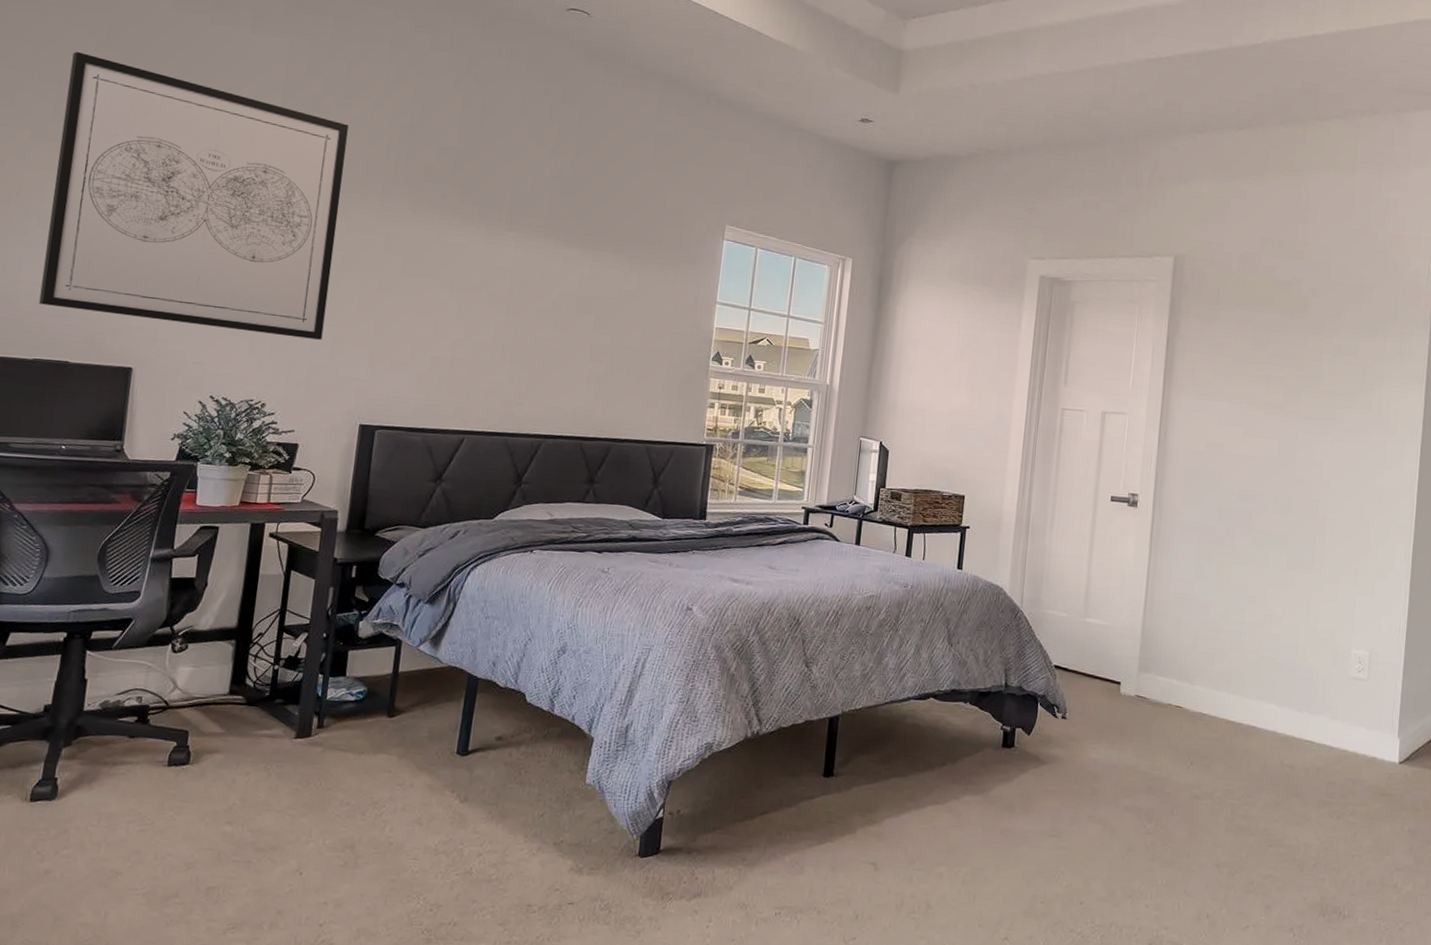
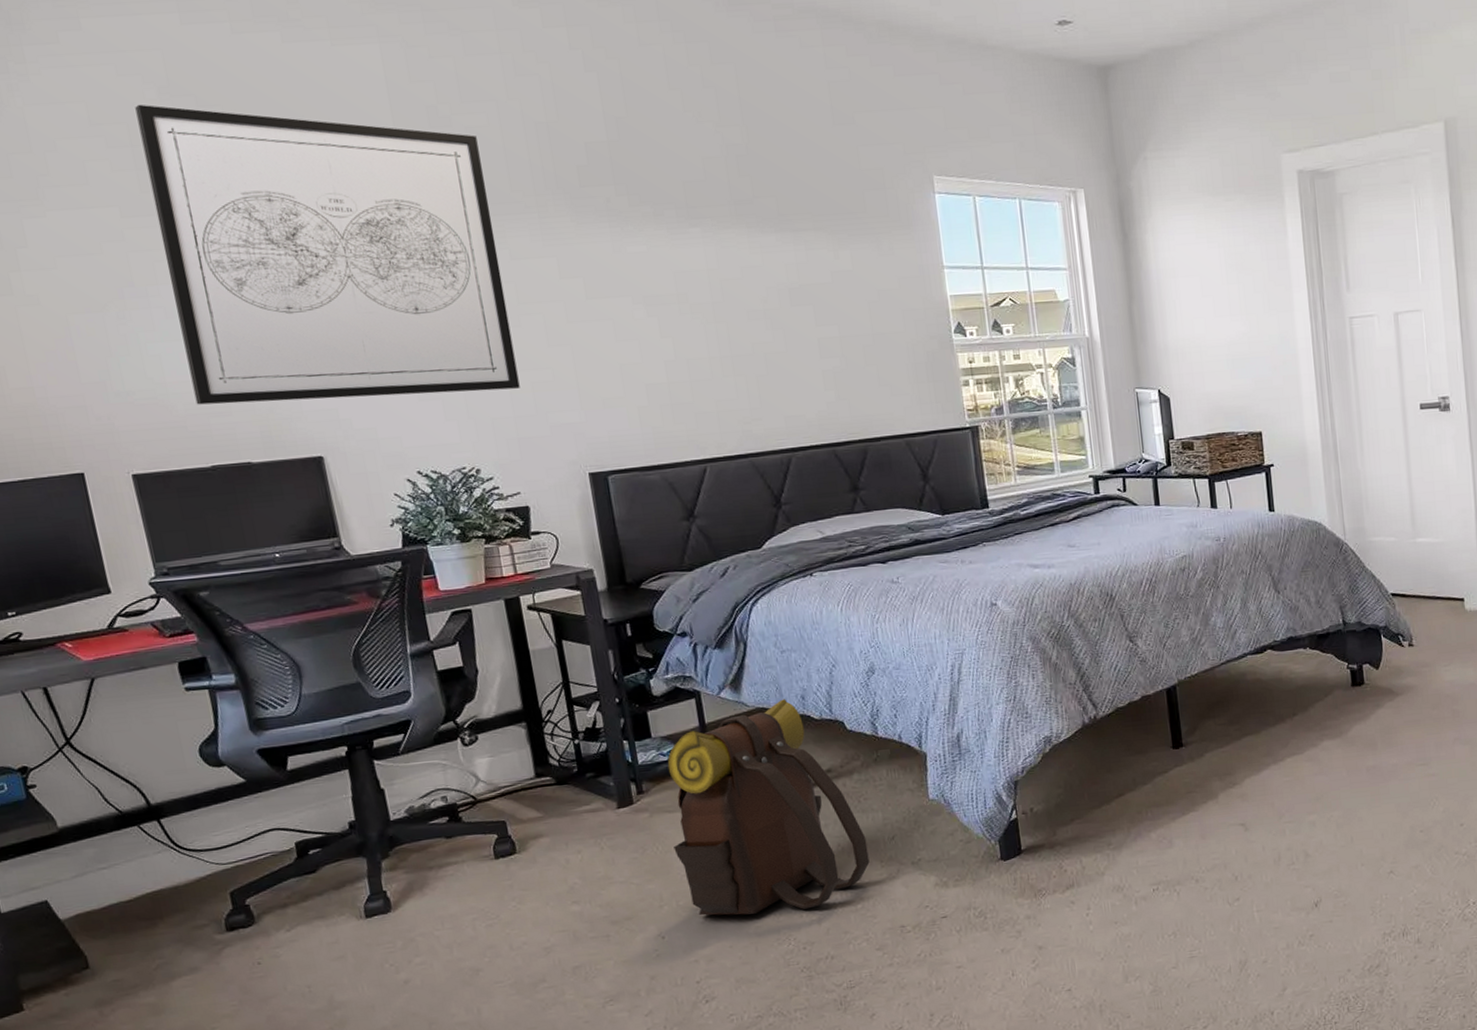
backpack: none [335,662,518,871] -> present [667,699,870,916]

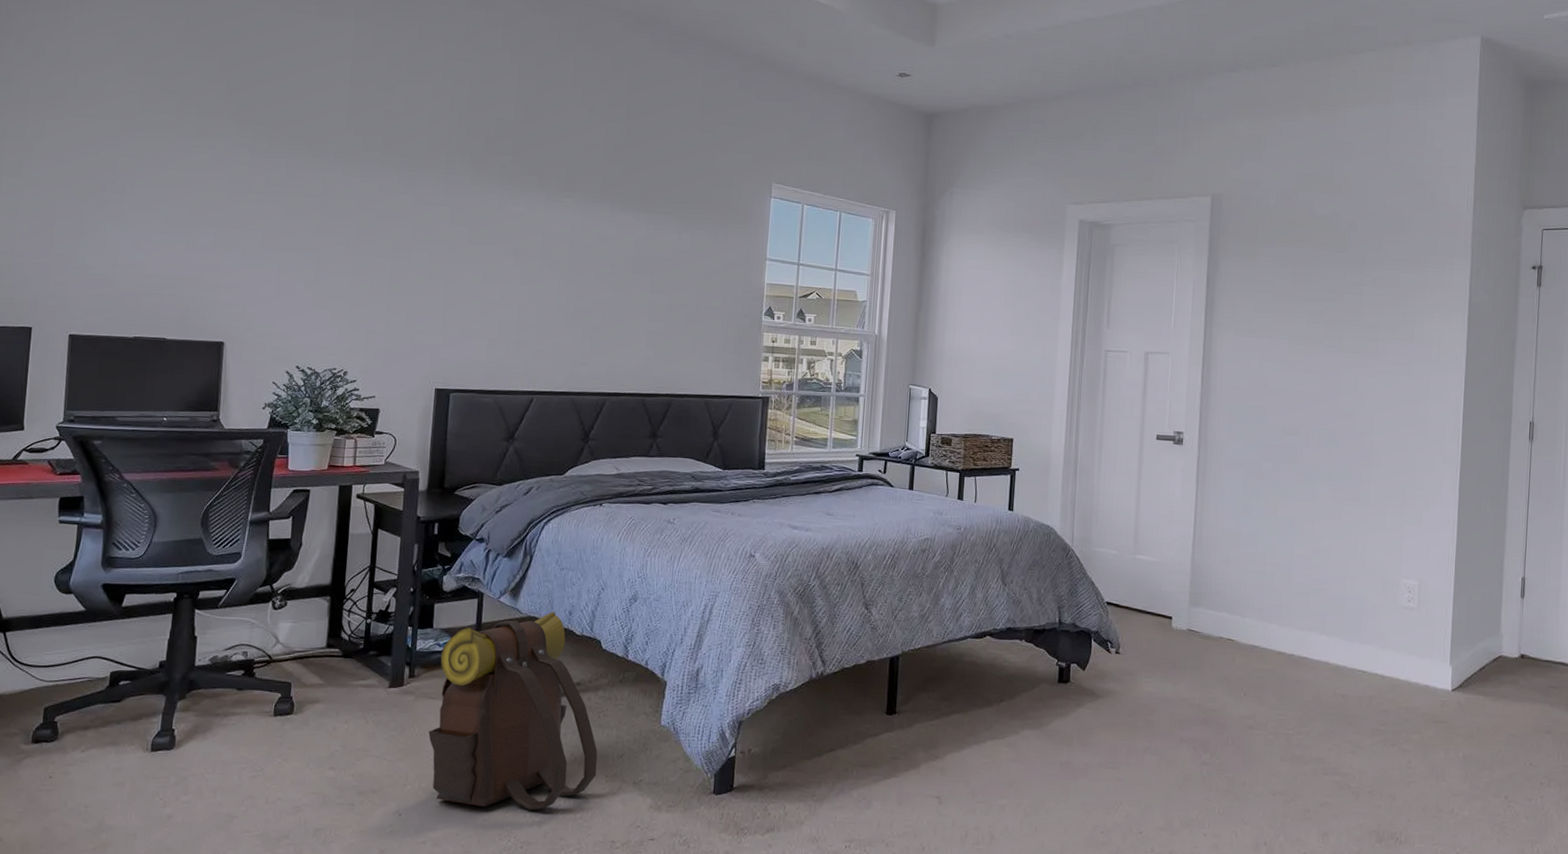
wall art: present [135,104,520,405] -> none [136,43,412,309]

